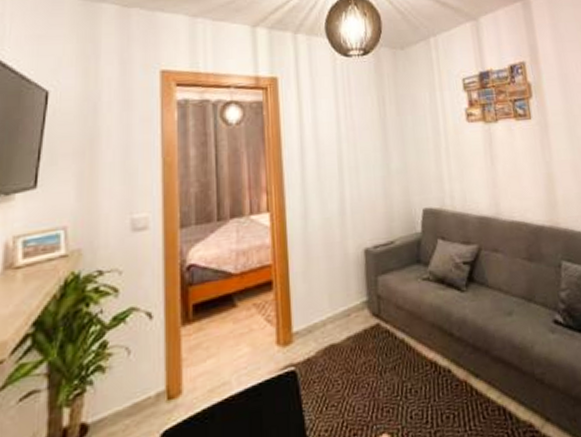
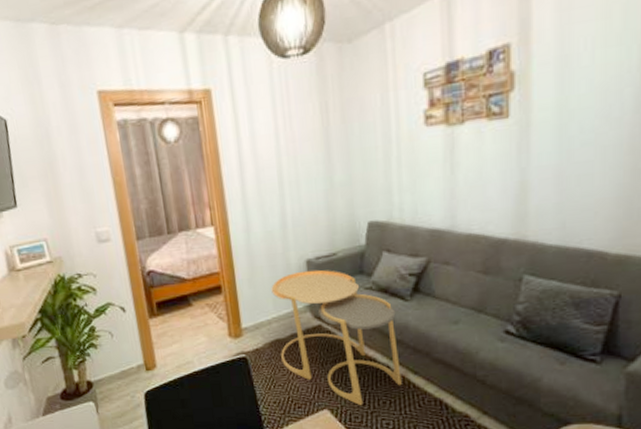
side table: none [327,259,464,425] -> present [271,269,402,406]

